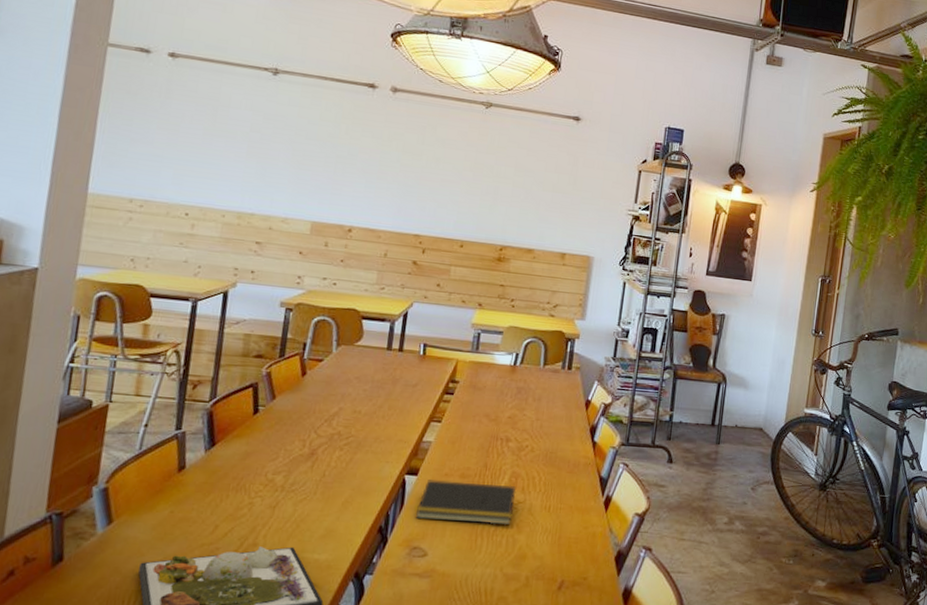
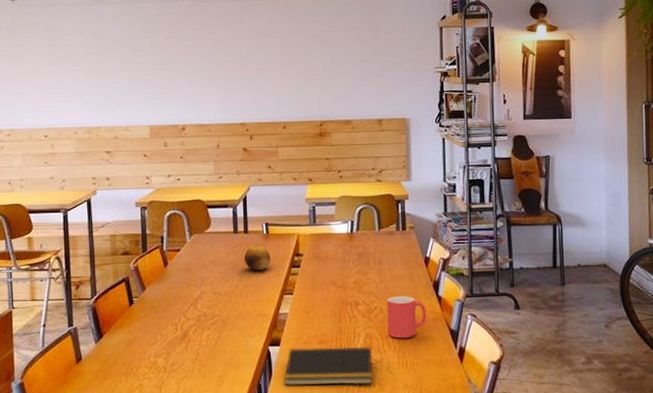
fruit: none [393,365,424,394] -> present [244,245,271,271]
mug: none [535,436,579,481] -> present [386,296,427,339]

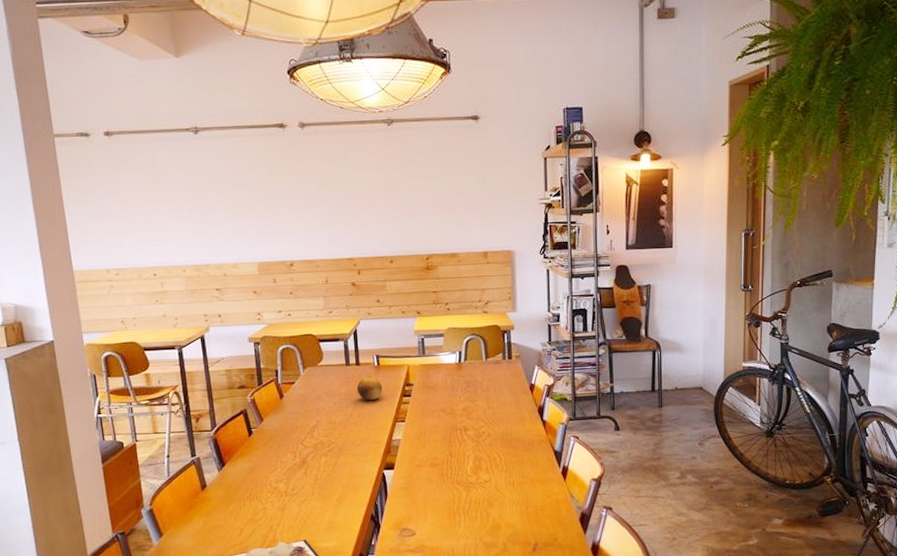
notepad: present [285,346,373,387] -> none [399,467,482,506]
mug: present [386,296,427,339] -> none [494,421,532,460]

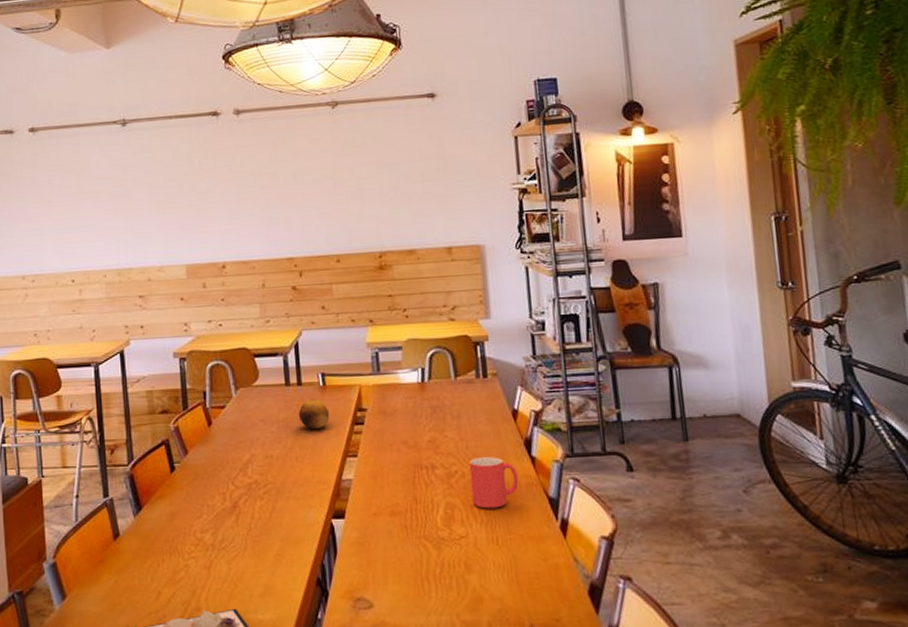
mug: none [494,421,532,460] -> present [469,457,519,509]

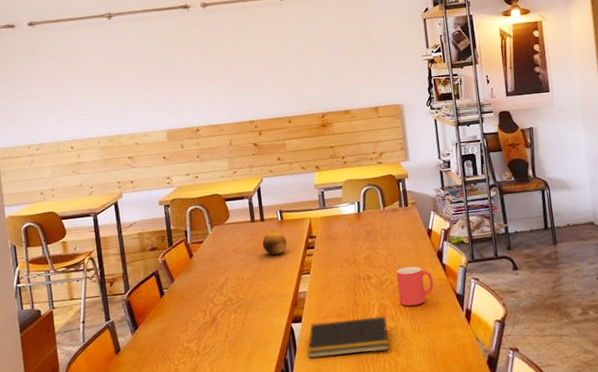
notepad: none [352,518,458,567] -> present [308,315,390,359]

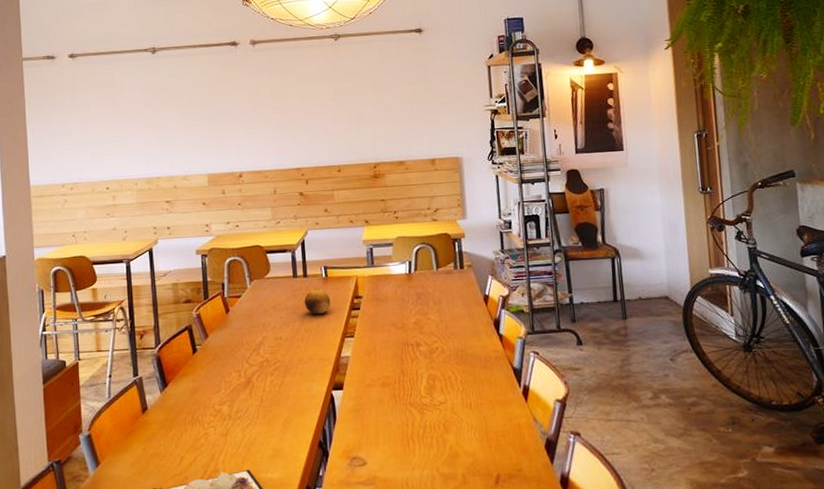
notepad: present [308,315,390,359] -> none [349,387,438,431]
mug: present [396,266,434,307] -> none [448,335,489,379]

